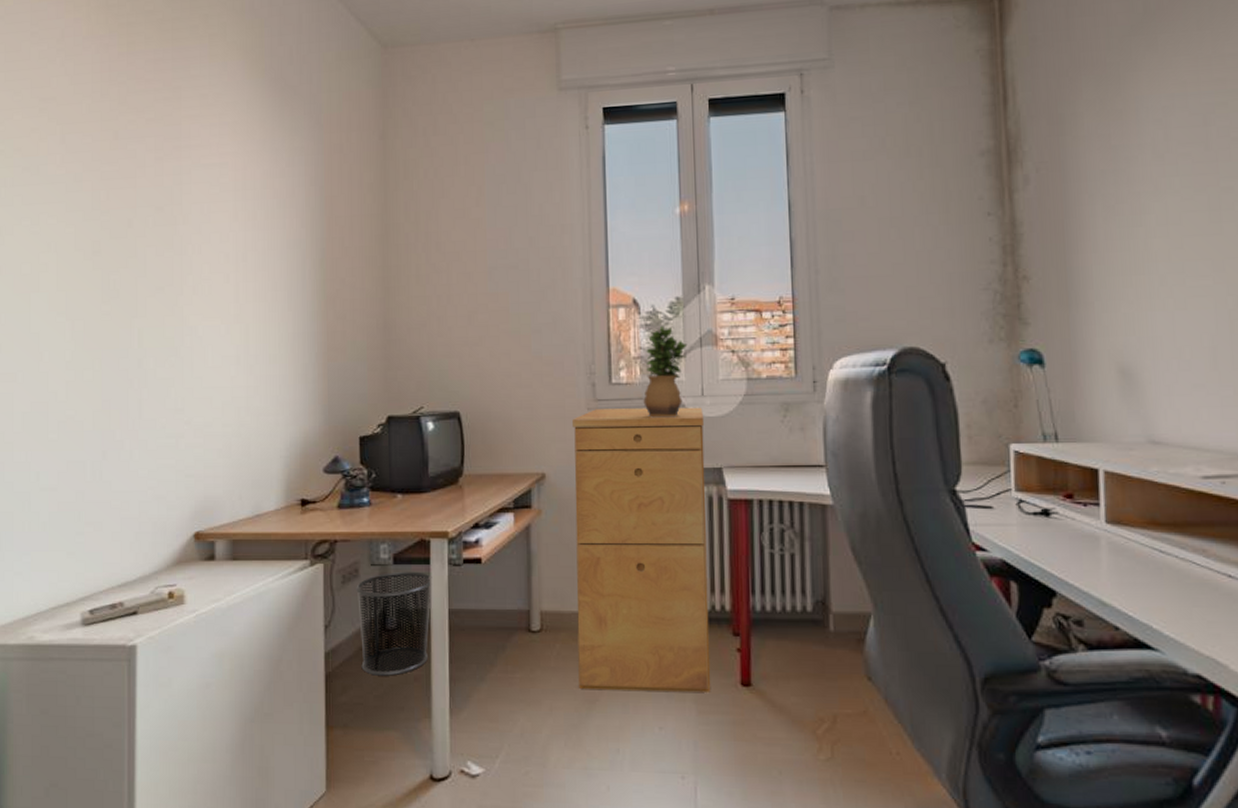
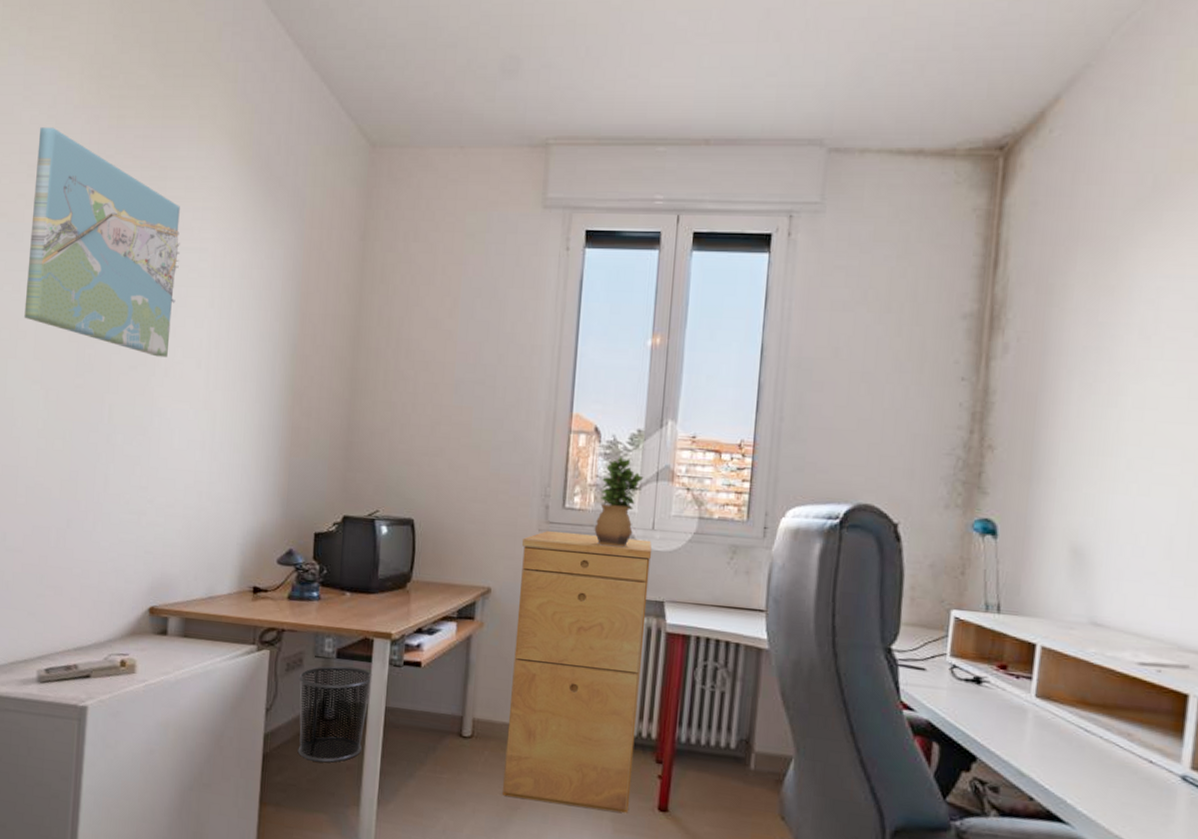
map: none [45,60,199,276] -> present [24,127,180,357]

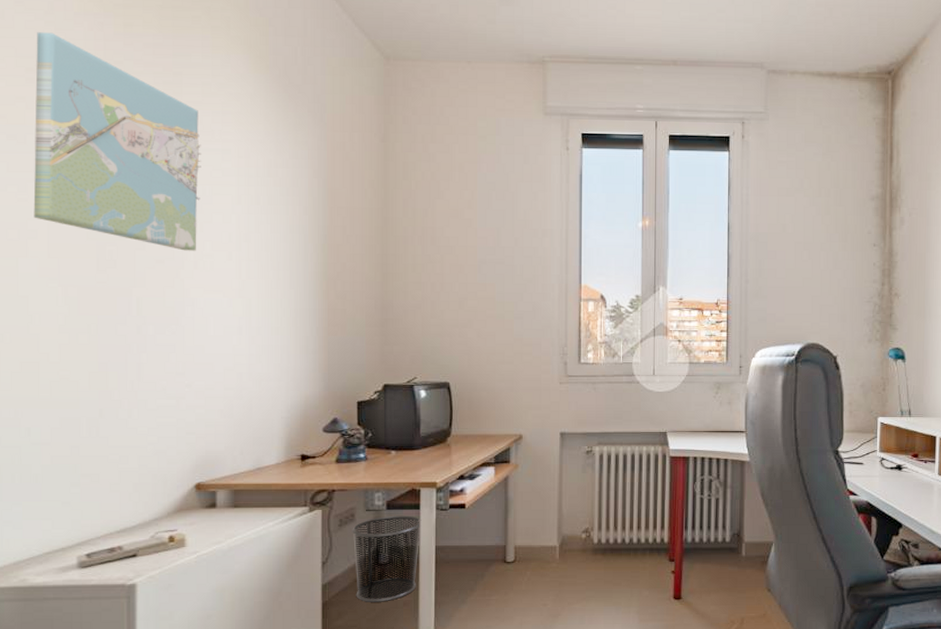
filing cabinet: present [503,531,652,813] -> none [545,383,654,606]
potted plant: present [594,457,644,548] -> none [606,318,644,392]

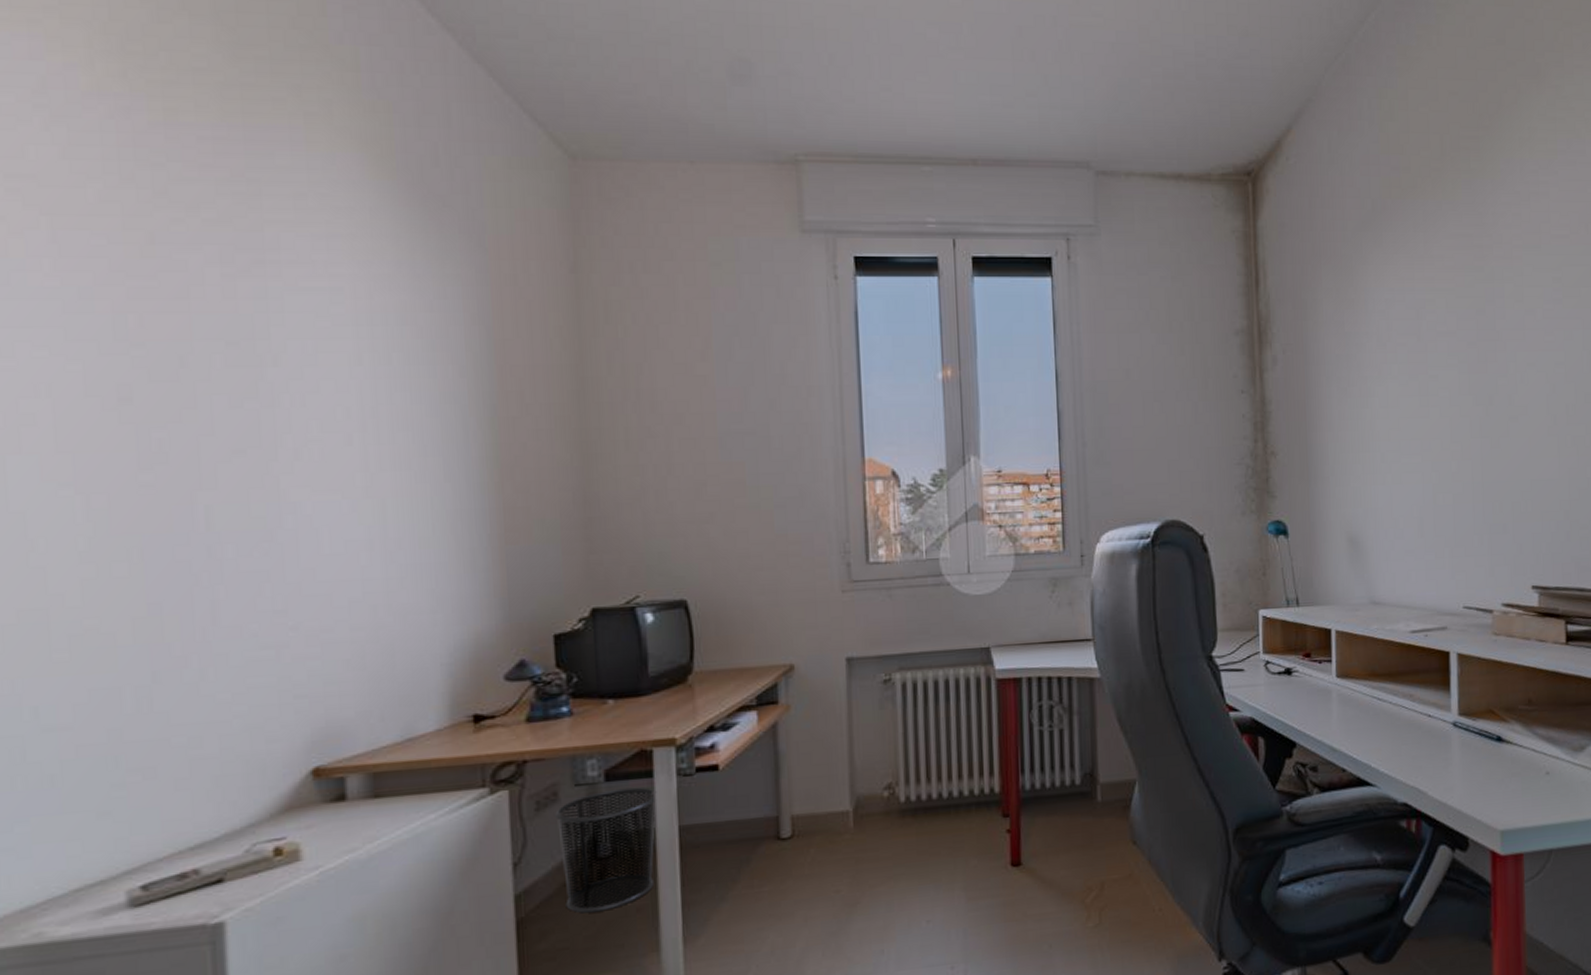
map: present [33,32,201,251] -> none [20,120,299,435]

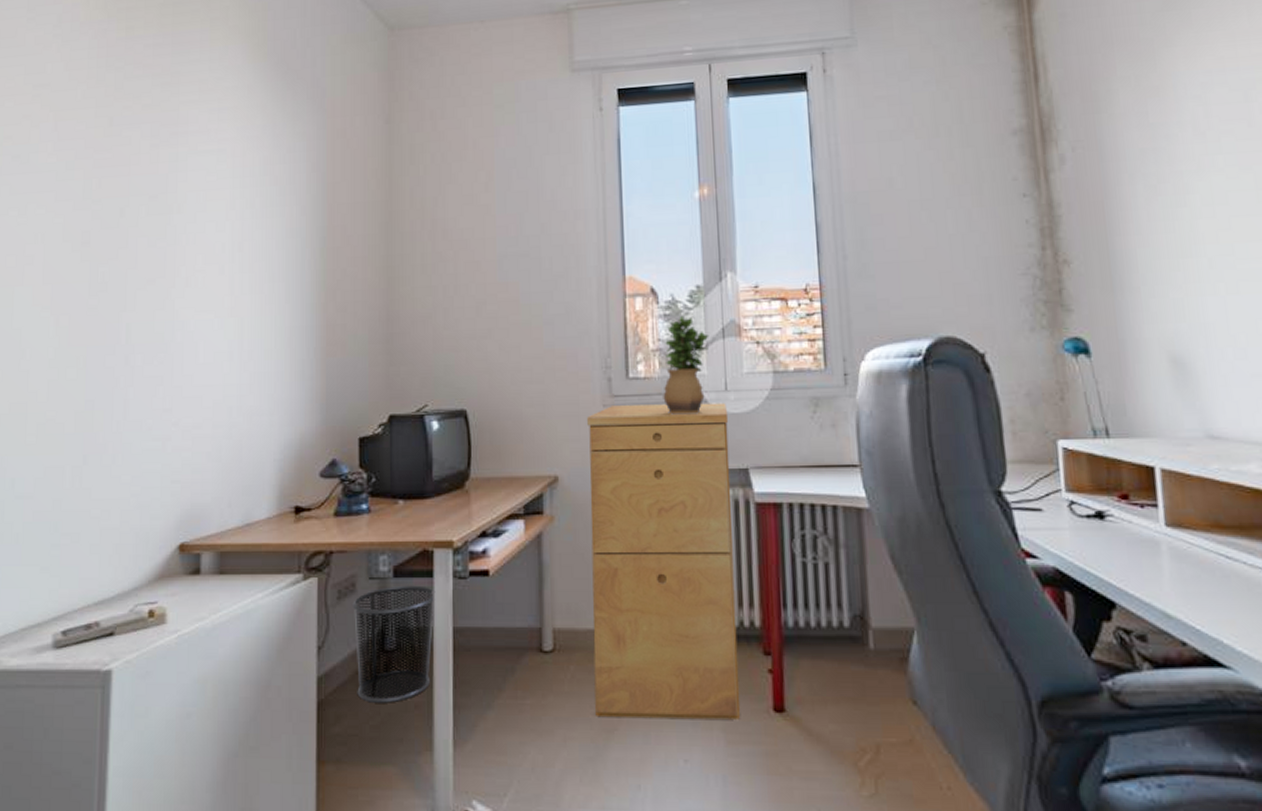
filing cabinet: none [823,585,980,893] -> present [586,402,740,720]
potted plant: none [905,500,952,598] -> present [663,316,709,415]

